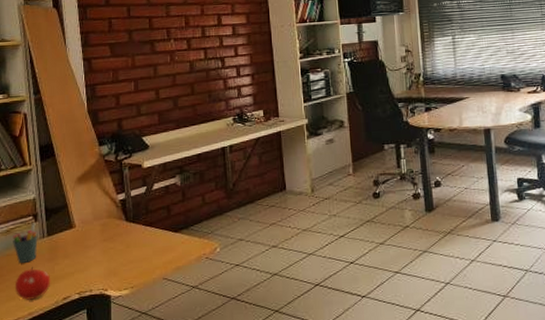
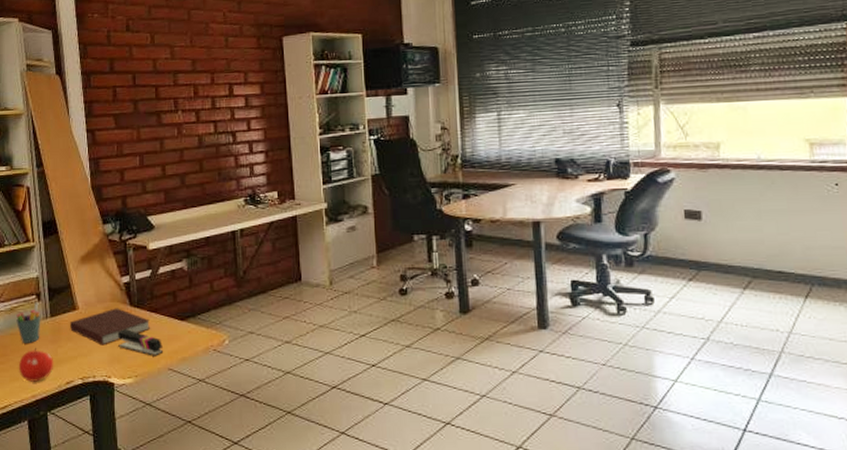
notebook: none [66,224,146,261] -> present [69,308,151,346]
stapler: none [113,243,158,268] -> present [117,329,163,356]

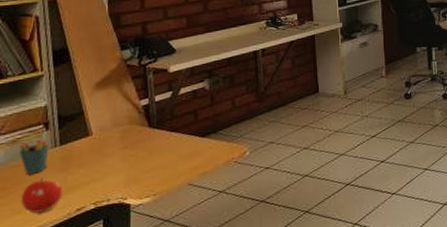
notebook: present [69,308,151,346] -> none [81,130,171,169]
stapler: present [117,329,163,356] -> none [134,150,183,174]

